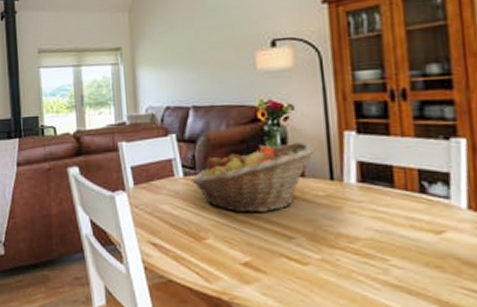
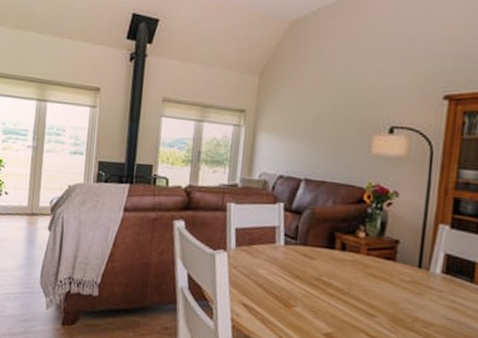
fruit basket: present [191,141,316,213] -> none [290,227,411,289]

